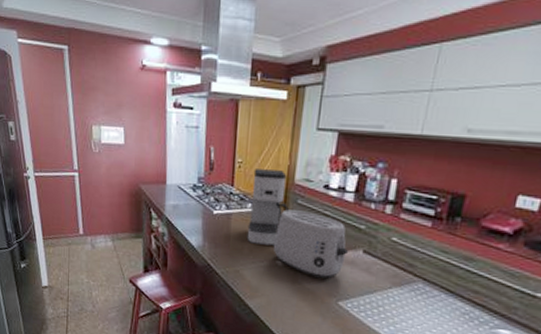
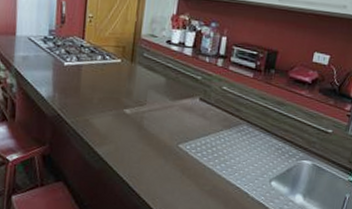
coffee maker: present [247,169,289,246] -> none [96,24,136,96]
toaster: present [273,209,349,279] -> none [121,62,188,125]

